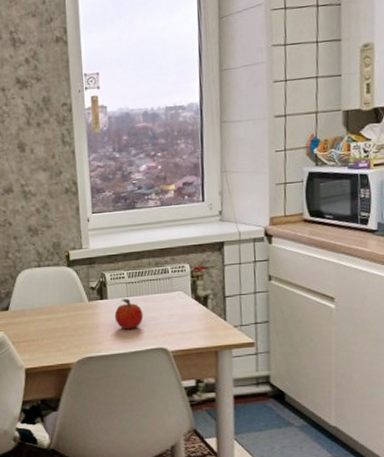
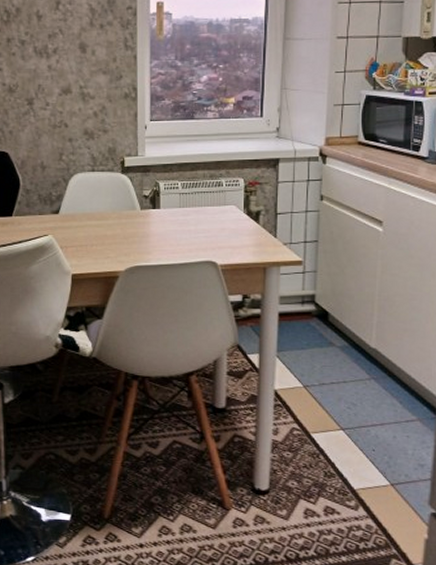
fruit: present [114,298,144,330] -> none [166,209,195,241]

